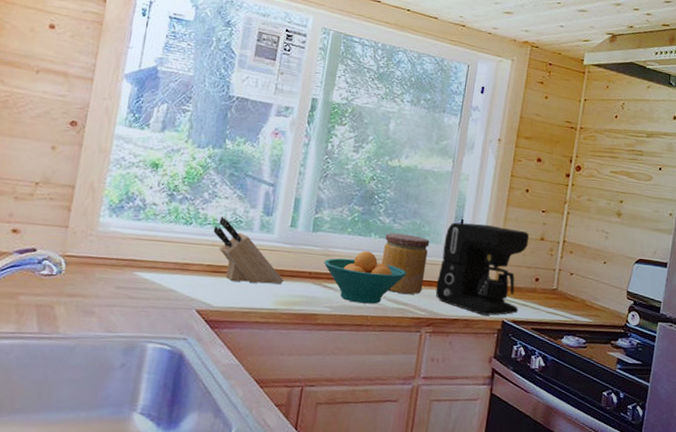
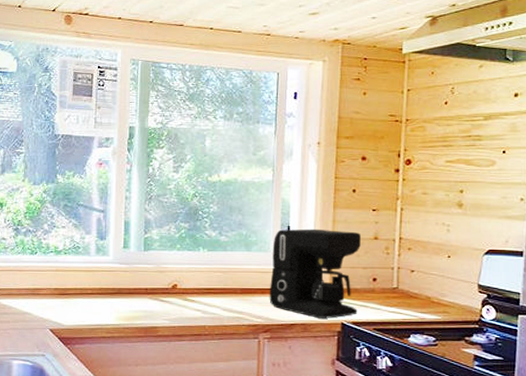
knife block: present [213,217,284,284] -> none [56,244,123,302]
fruit bowl: present [324,251,407,304] -> none [158,265,239,315]
jar: present [381,232,430,294] -> none [212,245,258,302]

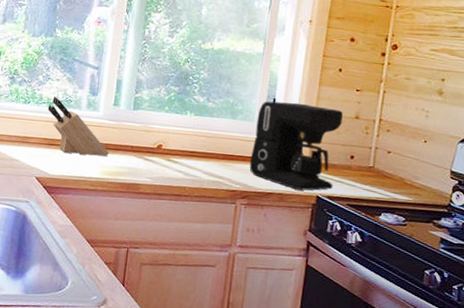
knife block: none [56,244,123,302] -> present [47,96,109,156]

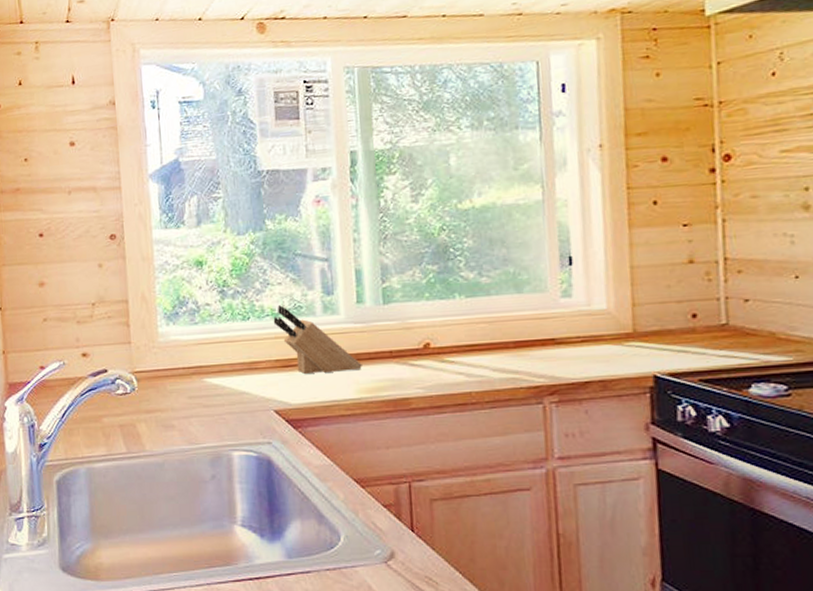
coffee maker: present [249,101,343,191] -> none [550,255,675,372]

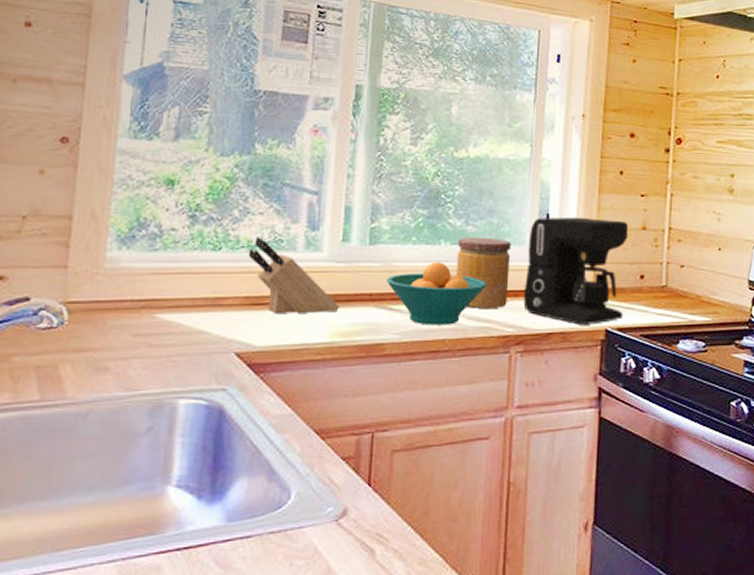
fruit bowl: none [404,316,510,379] -> present [387,262,487,325]
jar: none [473,287,534,360] -> present [456,237,511,308]
coffee maker: none [550,255,675,372] -> present [523,217,628,325]

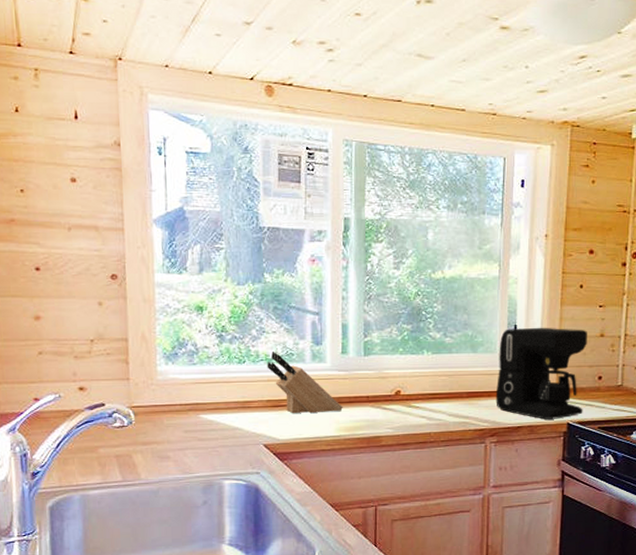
fruit bowl: present [387,262,487,325] -> none [380,369,465,421]
jar: present [456,237,511,308] -> none [437,347,484,407]

